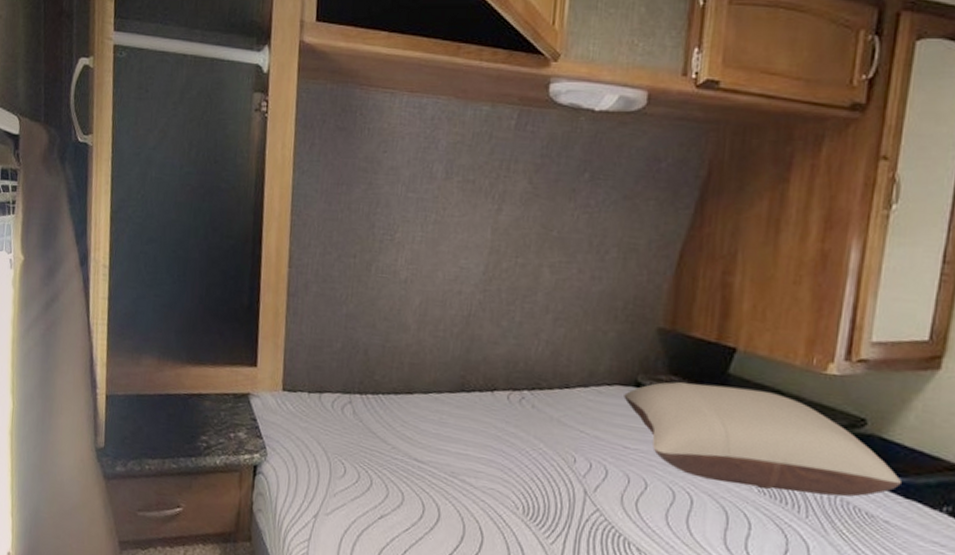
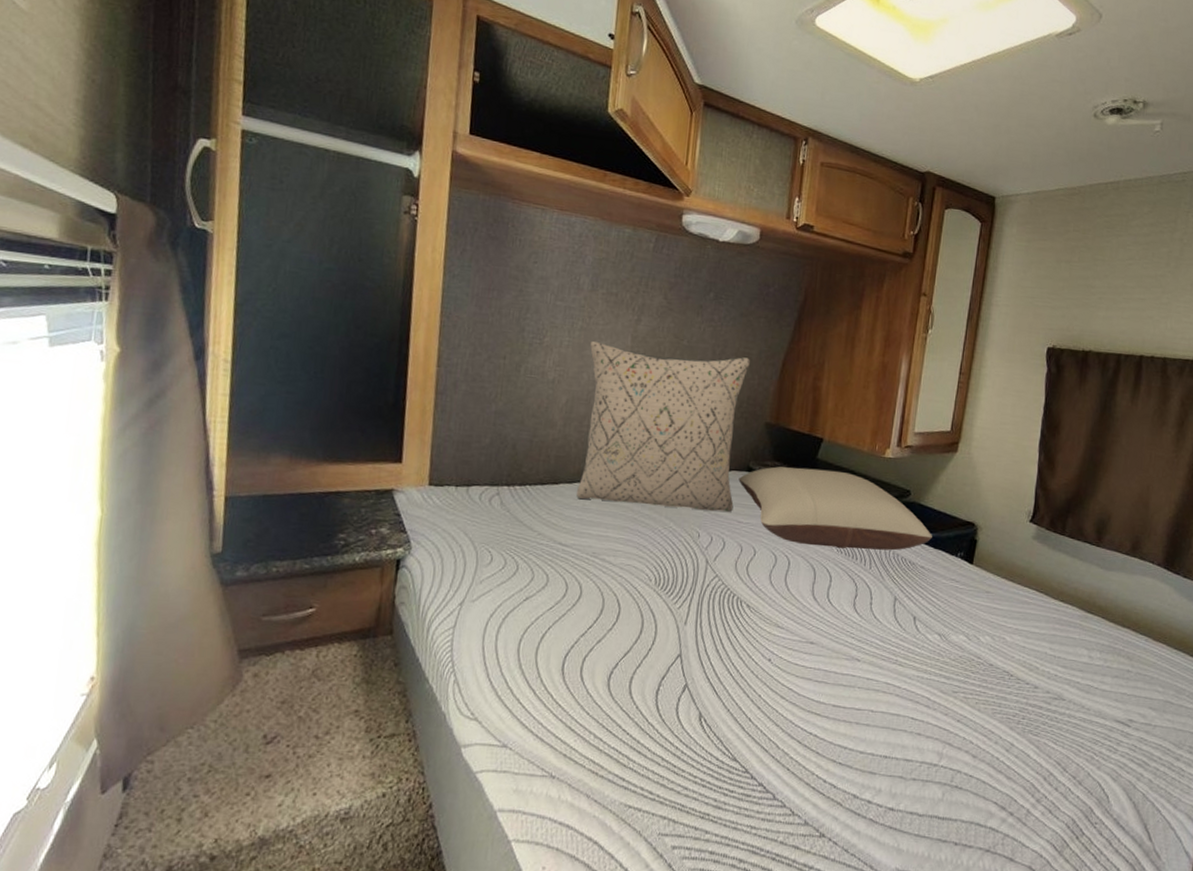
pillow: none [433,235,637,435] -> present [577,340,750,512]

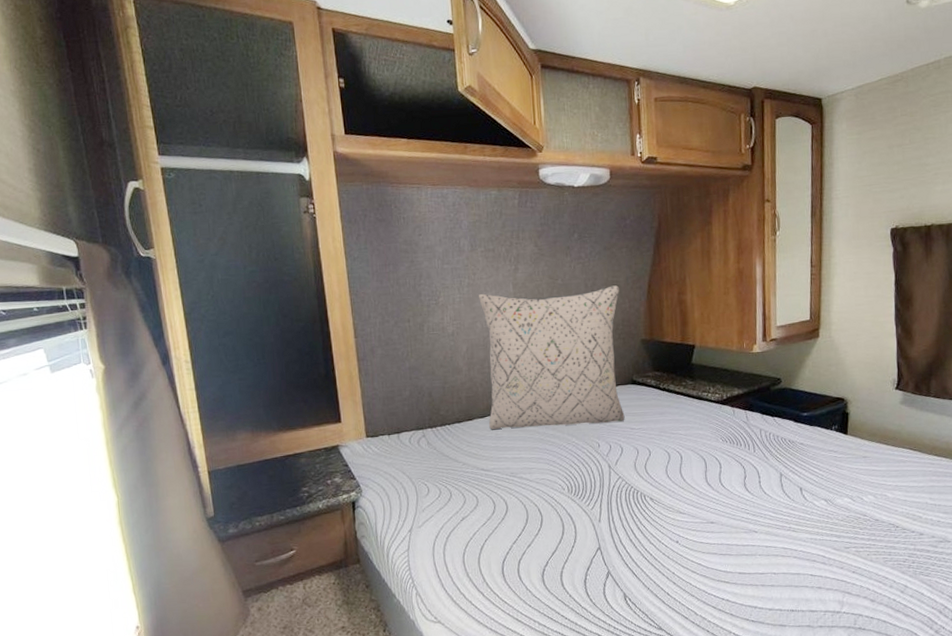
pillow: present [738,466,932,551] -> none [625,371,807,440]

